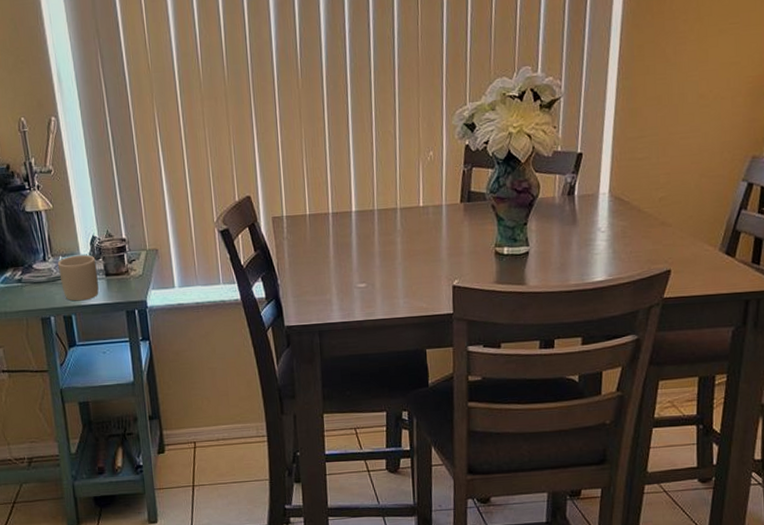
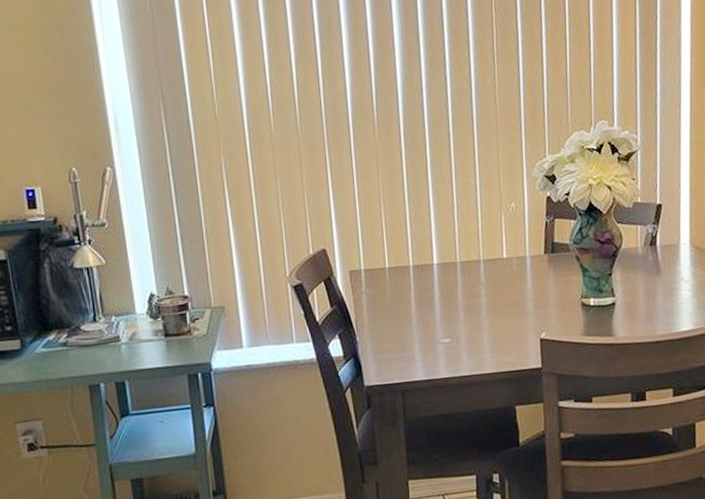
mug: present [57,254,99,301] -> none [109,313,157,366]

